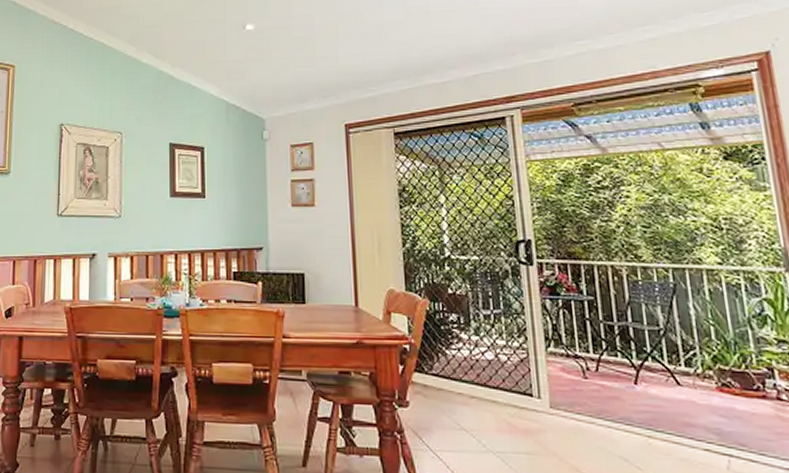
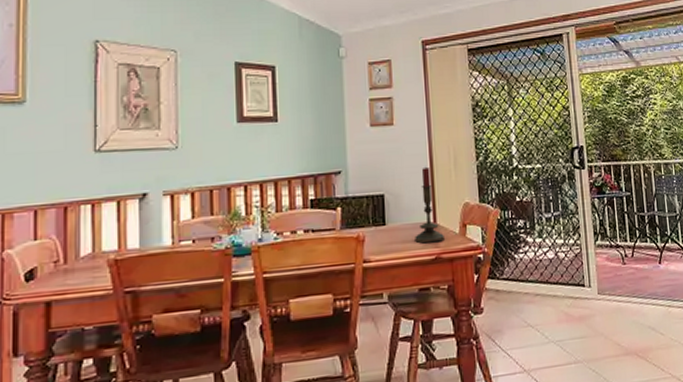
candle: none [335,249,366,327] -> present [415,166,444,244]

